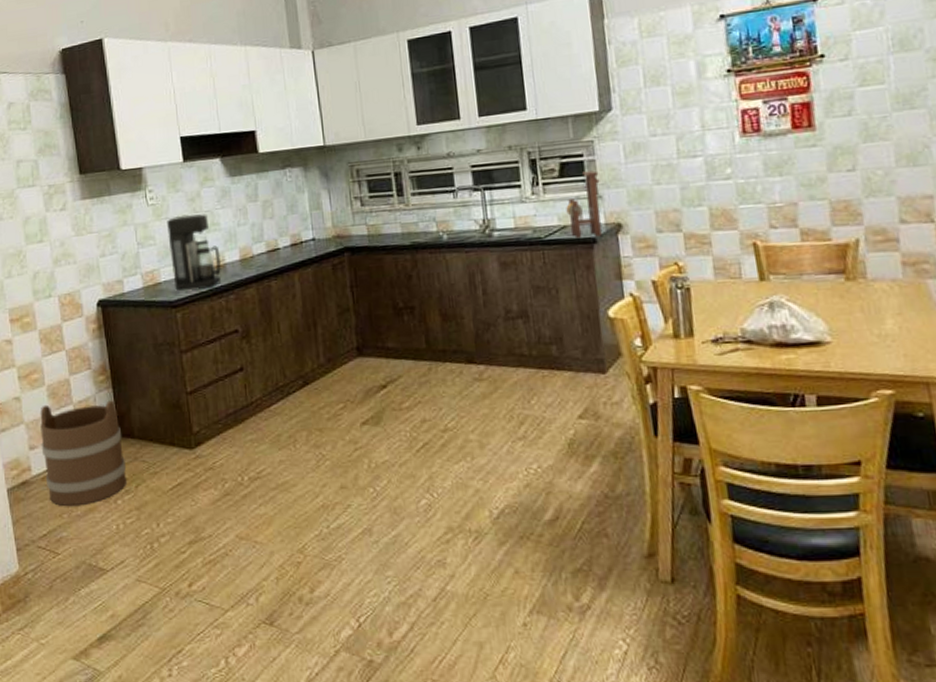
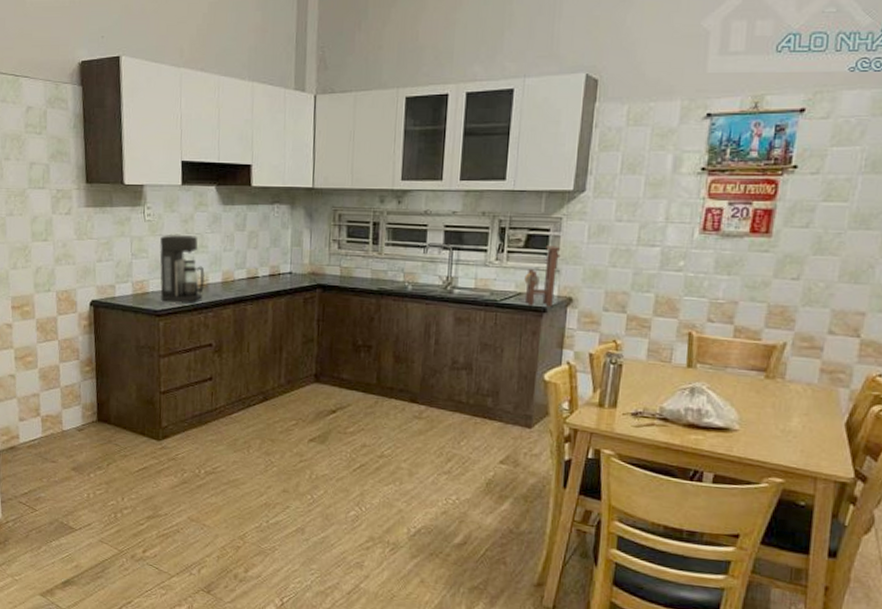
bucket: present [40,400,127,507] -> none [29,384,101,474]

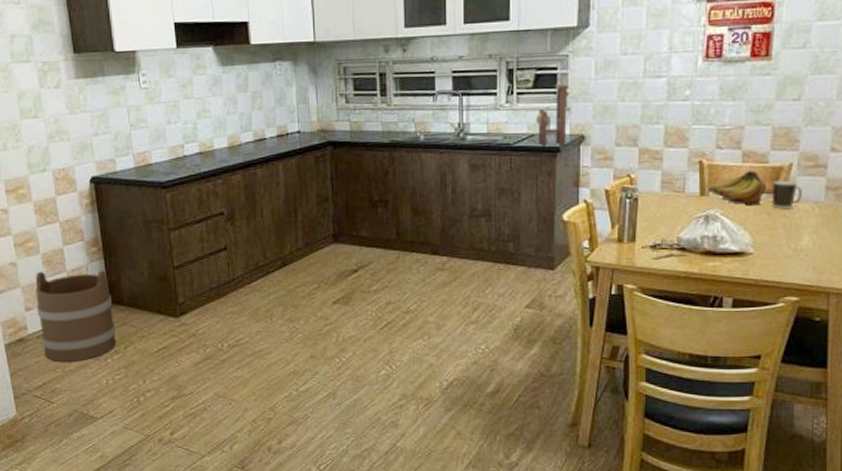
bucket: none [29,384,101,474] -> present [35,270,116,363]
coffee maker: present [159,234,205,304] -> none [159,100,211,173]
fruit: none [696,346,758,382] -> present [708,170,767,206]
mug: none [762,358,795,389] -> present [772,180,802,210]

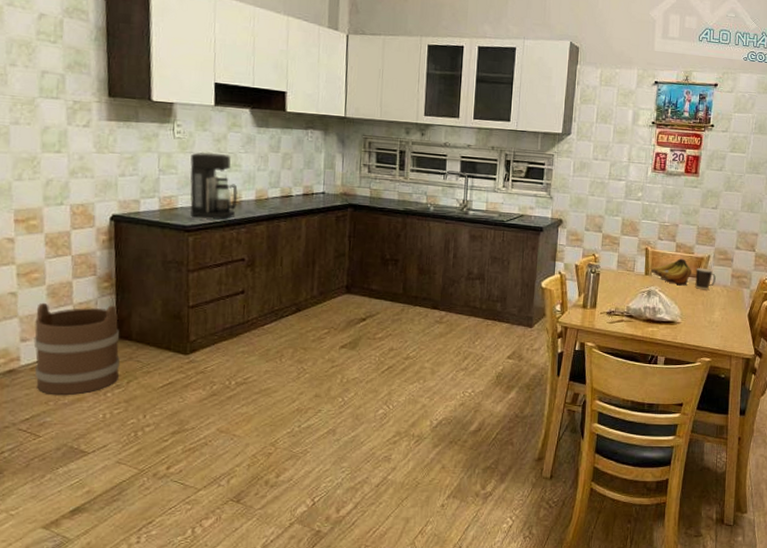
coffee maker: none [159,100,211,173] -> present [190,152,238,220]
paper towel holder: present [536,84,570,147] -> none [525,176,553,227]

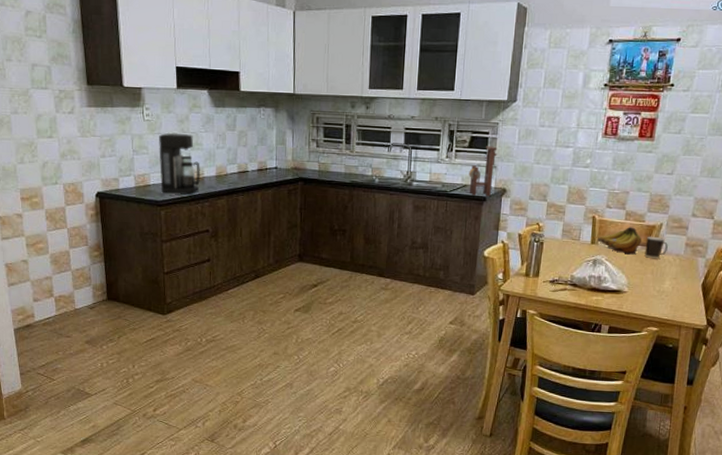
bucket: present [33,302,121,396] -> none [43,268,112,347]
paper towel holder: none [525,176,553,227] -> present [469,146,498,197]

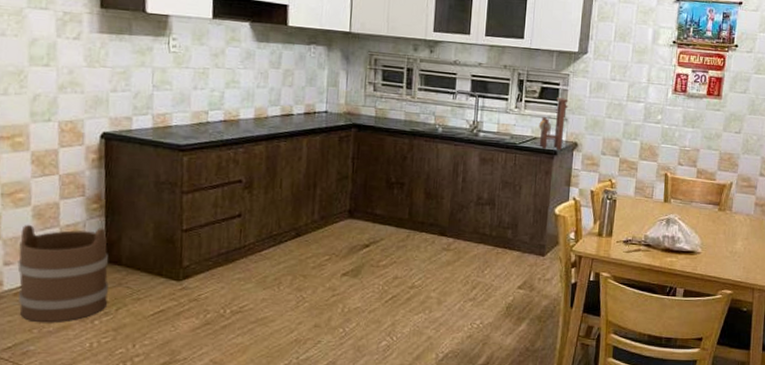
bucket: none [43,268,112,347] -> present [17,224,109,323]
coffee maker: present [159,132,201,195] -> none [185,67,236,139]
fruit: present [598,227,642,255] -> none [670,185,714,214]
mug: present [644,236,668,259] -> none [716,195,738,219]

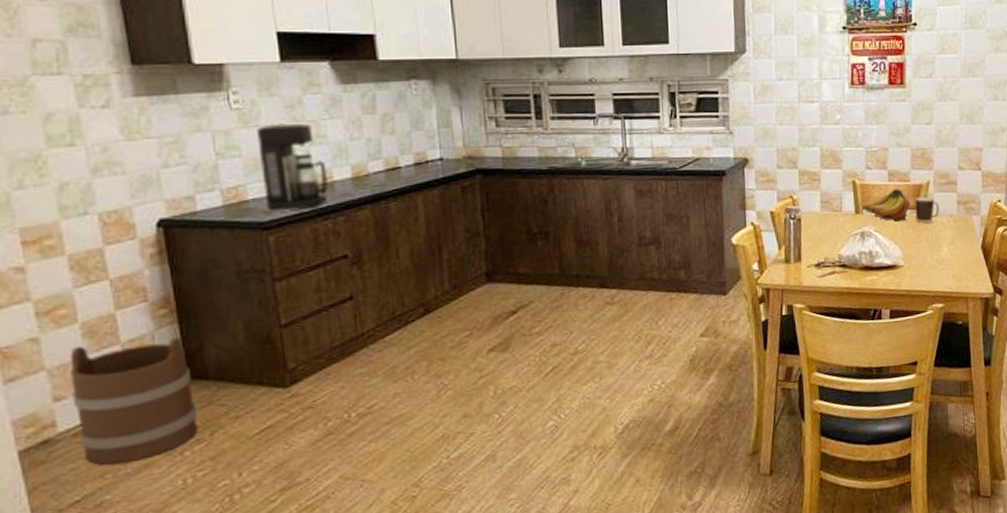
coffee maker: none [185,67,236,139] -> present [257,123,329,211]
paper towel holder: present [539,97,569,150] -> none [700,108,732,171]
fruit: none [670,185,714,214] -> present [862,188,911,222]
mug: none [716,195,738,219] -> present [914,196,939,224]

